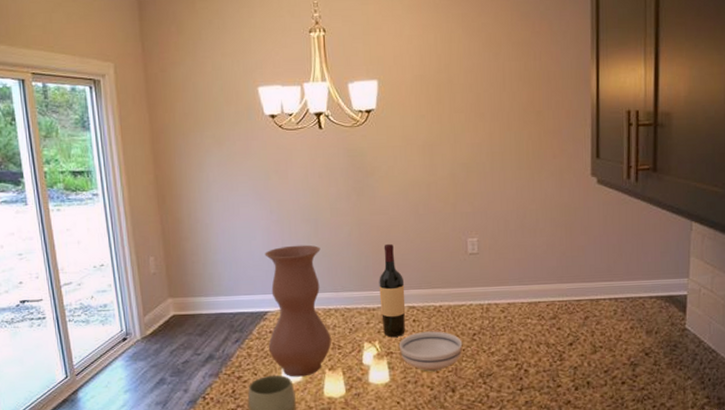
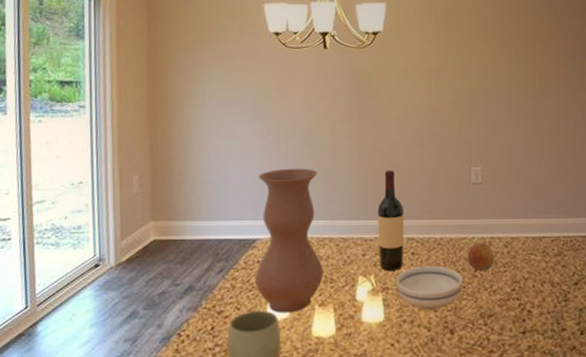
fruit: none [466,308,492,335] -> present [467,242,495,271]

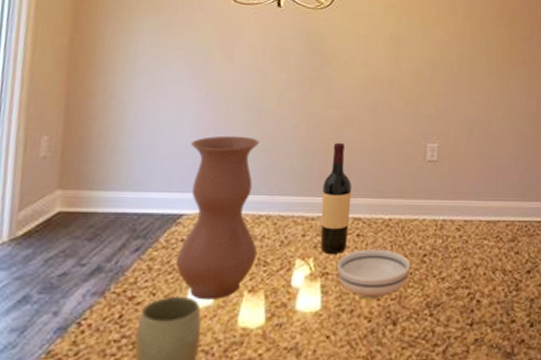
fruit: present [467,242,495,271] -> none [416,224,446,256]

